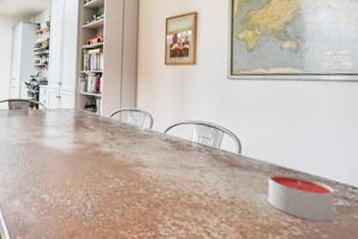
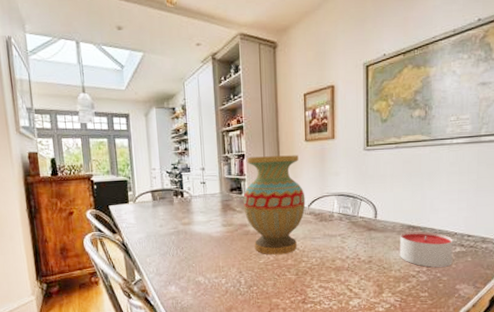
vase: none [96,75,162,182] -> present [243,155,306,255]

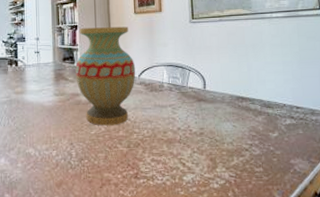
candle: present [400,231,453,268] -> none [230,102,284,140]

